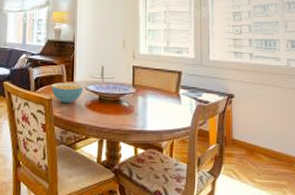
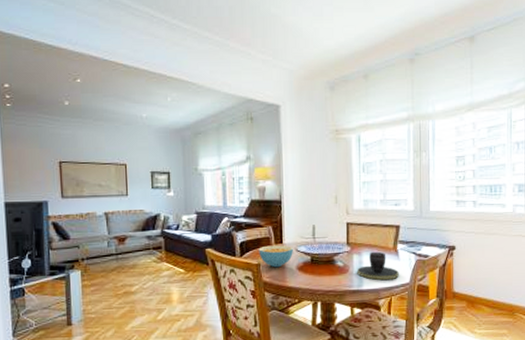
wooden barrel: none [141,94,181,123] -> present [357,251,399,281]

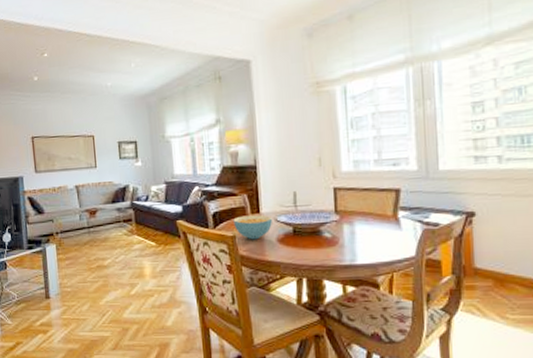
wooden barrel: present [357,251,399,281] -> none [349,220,402,254]

